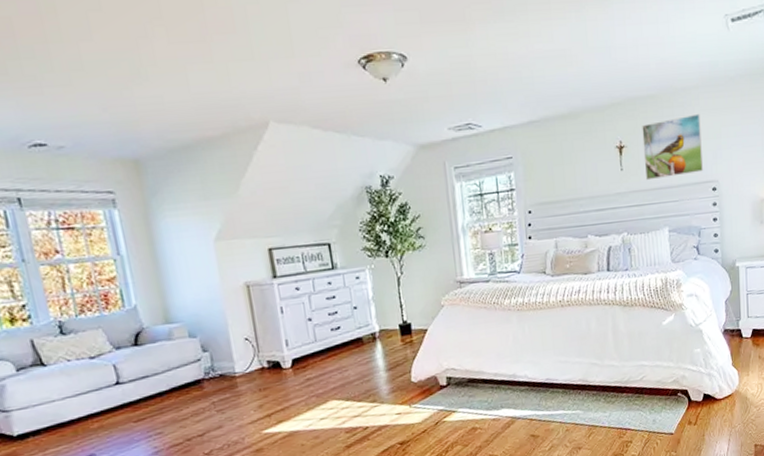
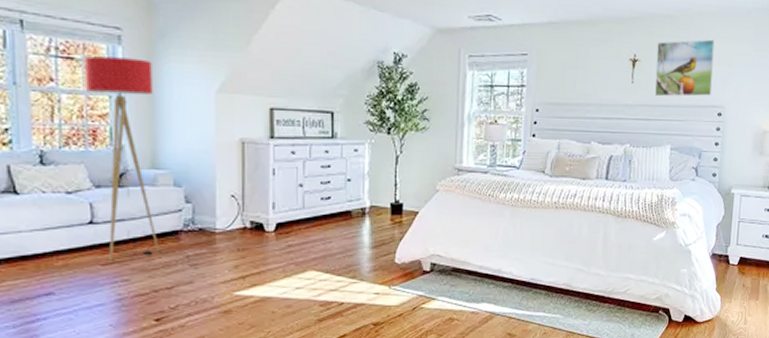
floor lamp: none [83,219,186,417] -> present [83,56,160,261]

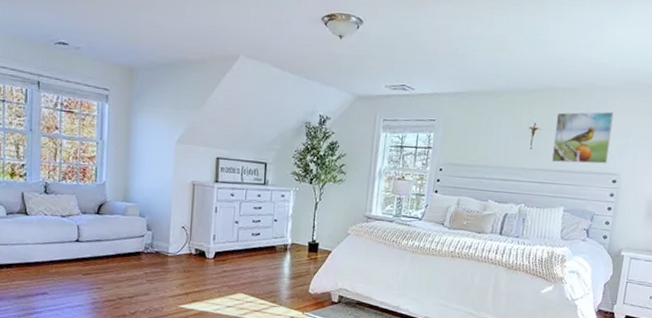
floor lamp: present [83,56,160,261] -> none [80,110,129,272]

